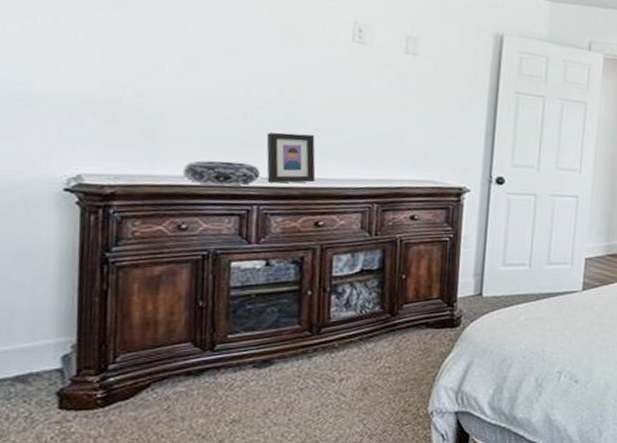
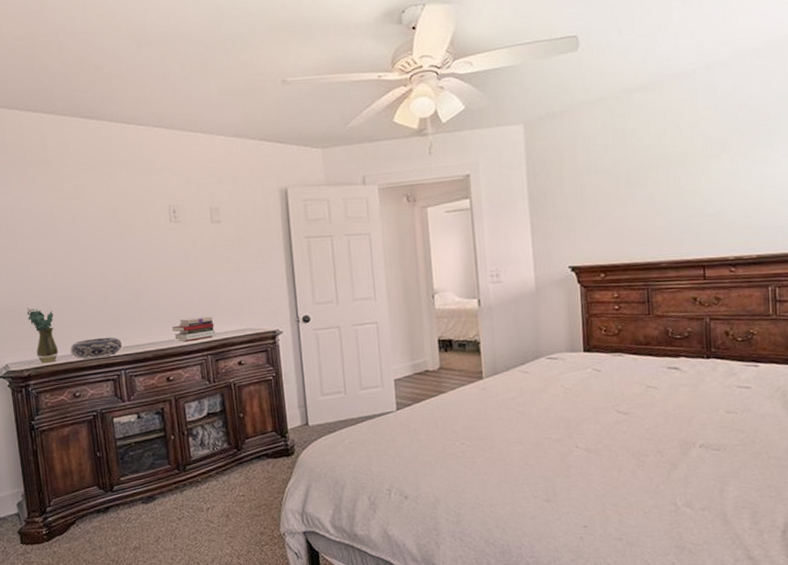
vase: none [124,107,166,183] -> present [26,307,59,364]
picture frame: present [266,132,316,183] -> none [121,306,162,350]
books: none [331,156,389,185] -> present [171,316,216,342]

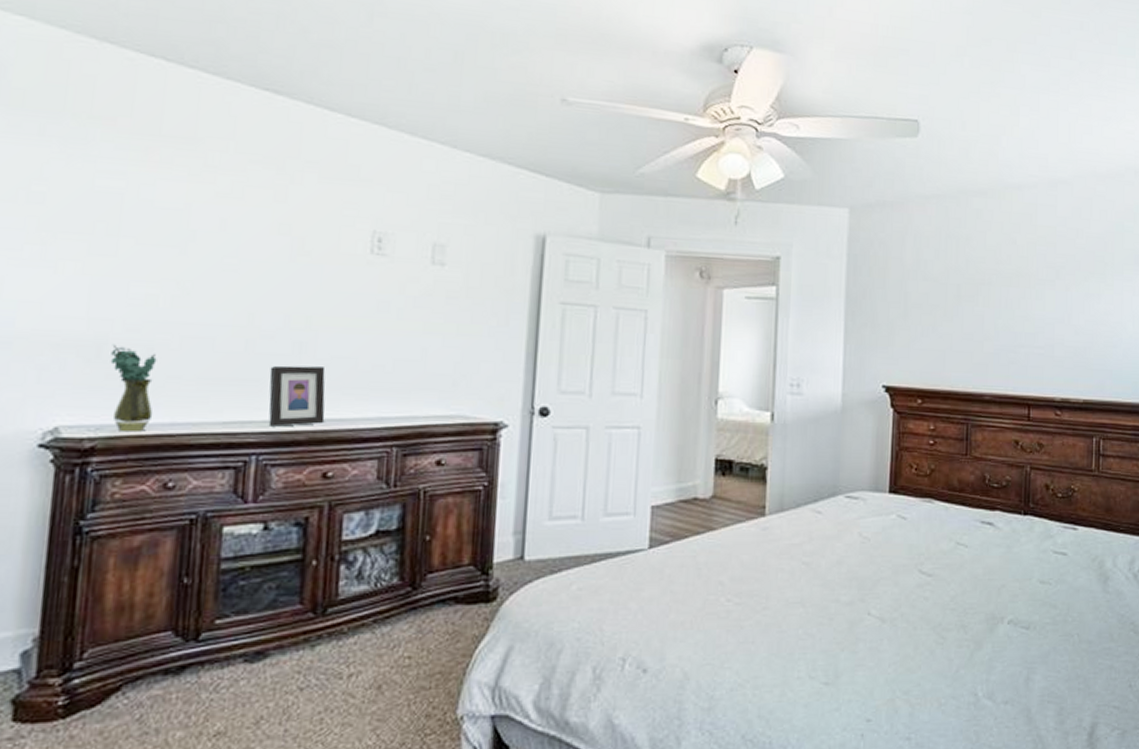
decorative bowl: present [70,337,122,359] -> none [172,403,260,432]
picture frame: none [121,306,162,350] -> present [268,365,326,427]
books: present [171,316,216,342] -> none [344,390,411,424]

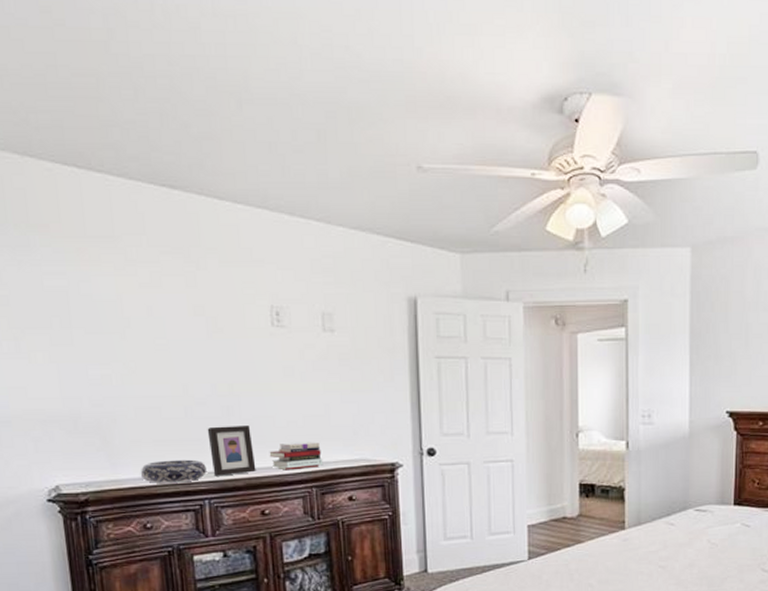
vase: present [110,344,157,433] -> none [84,418,126,487]
decorative bowl: none [172,403,260,432] -> present [140,459,206,483]
books: none [344,390,411,424] -> present [269,442,323,470]

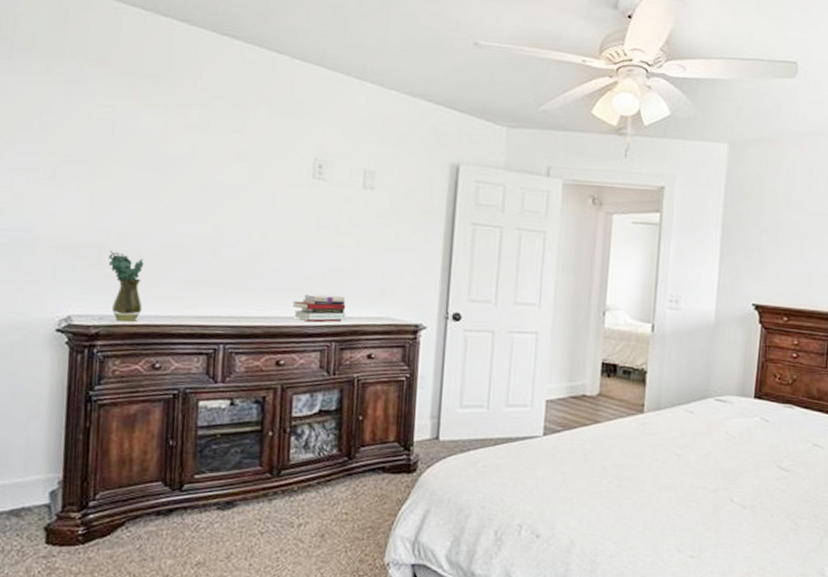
vase: none [84,418,126,487] -> present [108,250,144,323]
decorative bowl: present [140,459,206,483] -> none [157,300,226,325]
picture frame: present [207,426,256,476] -> none [232,271,277,322]

